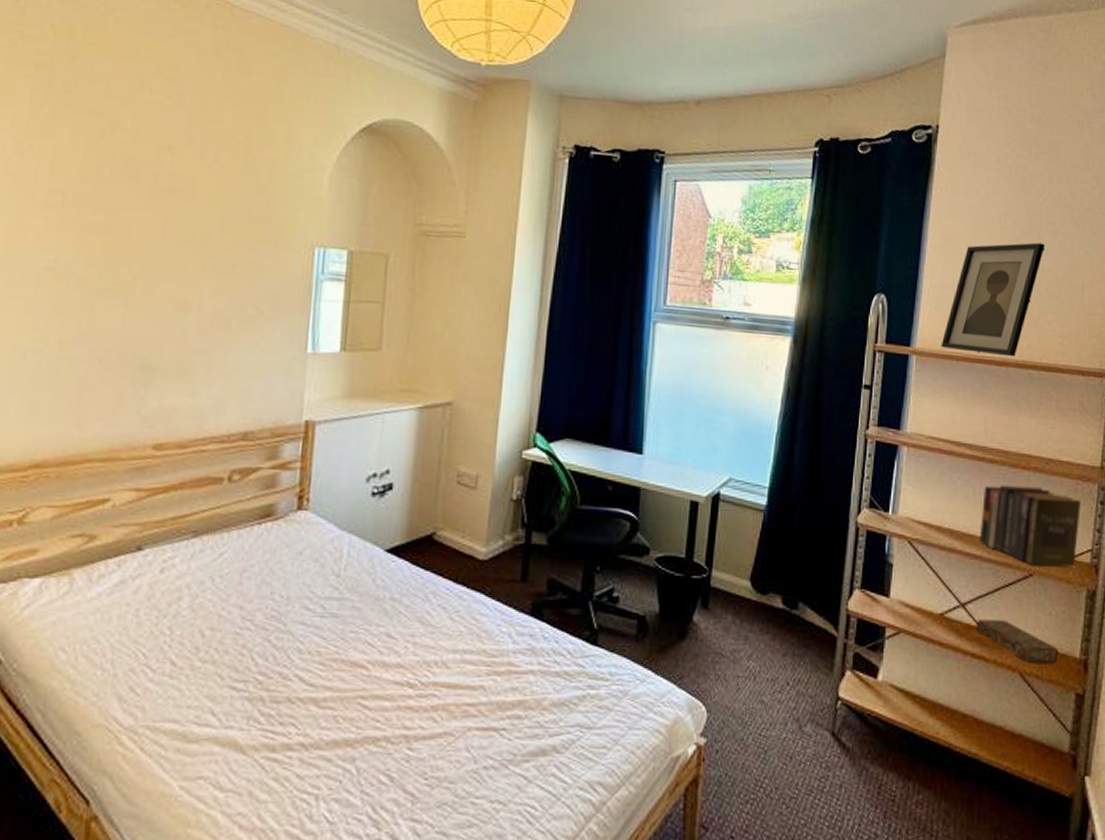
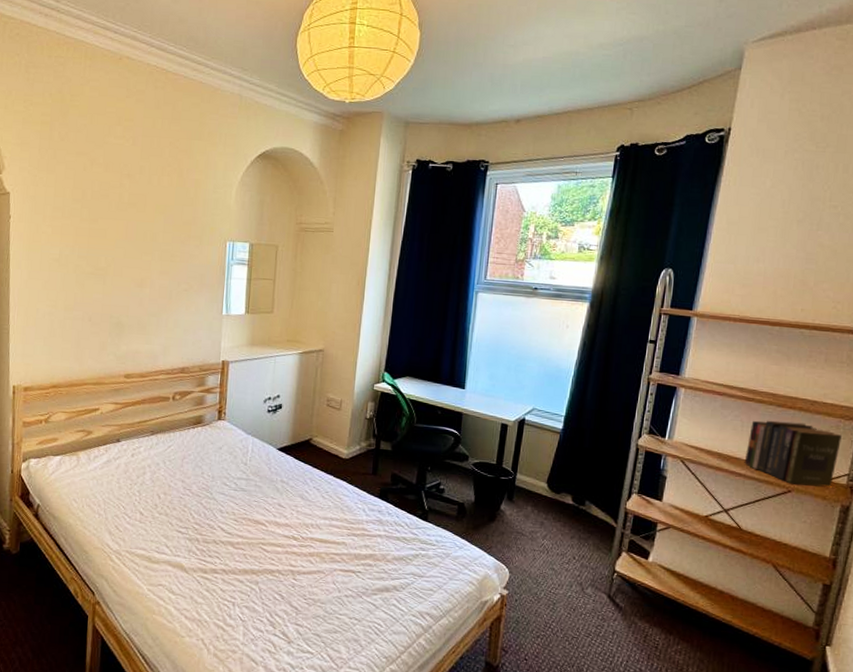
picture frame: present [940,242,1046,357] -> none [720,223,826,319]
decorative box: present [976,619,1059,663] -> none [737,522,811,560]

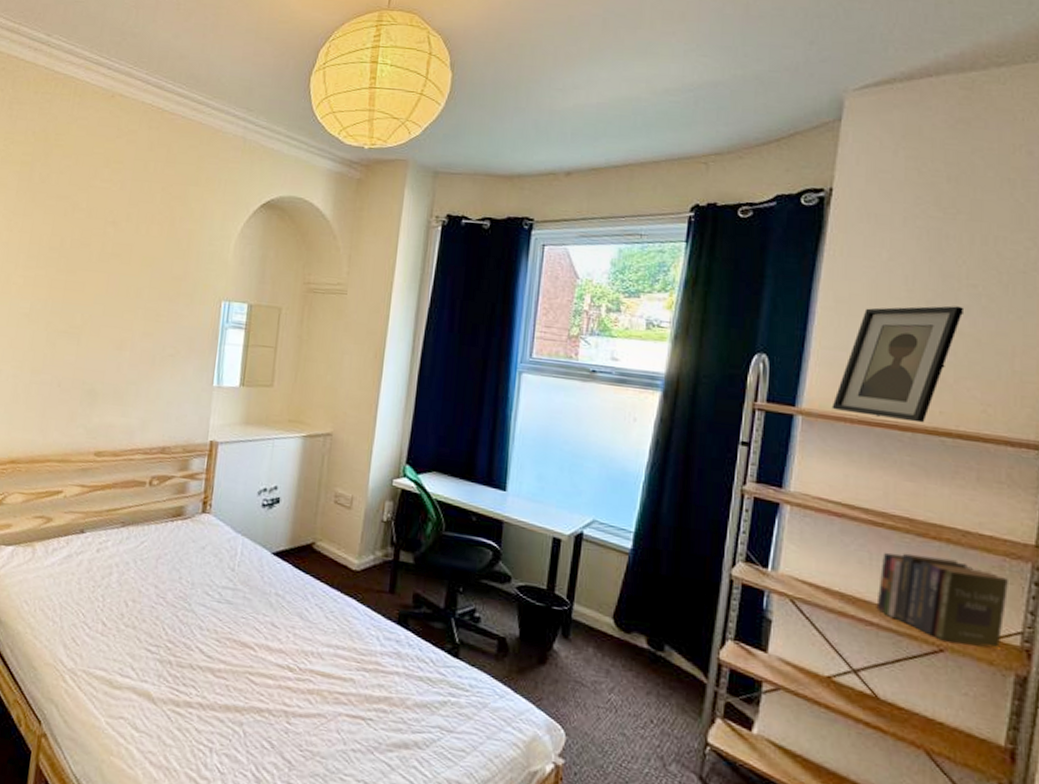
picture frame: none [720,223,826,319] -> present [831,305,965,423]

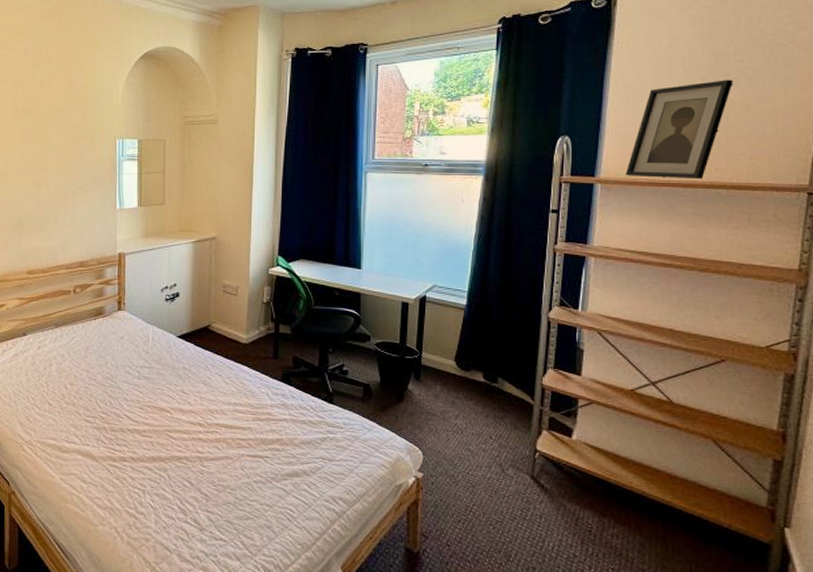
books: present [876,552,1008,649] -> none [668,286,777,355]

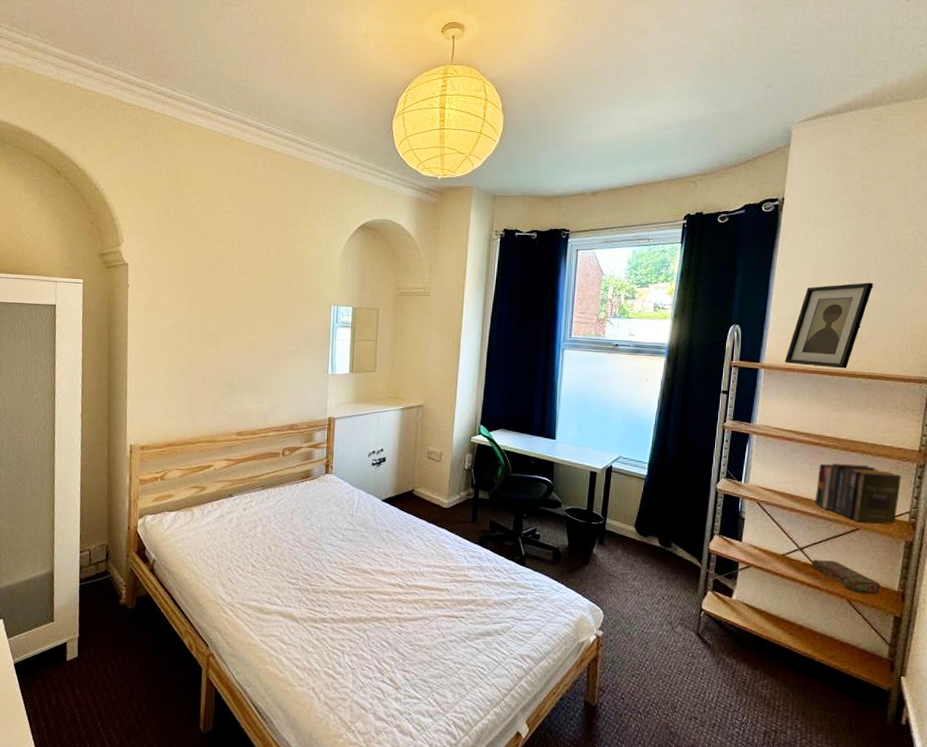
decorative box: none [667,395,755,434] -> present [812,560,881,594]
books: none [668,286,777,355] -> present [815,463,901,525]

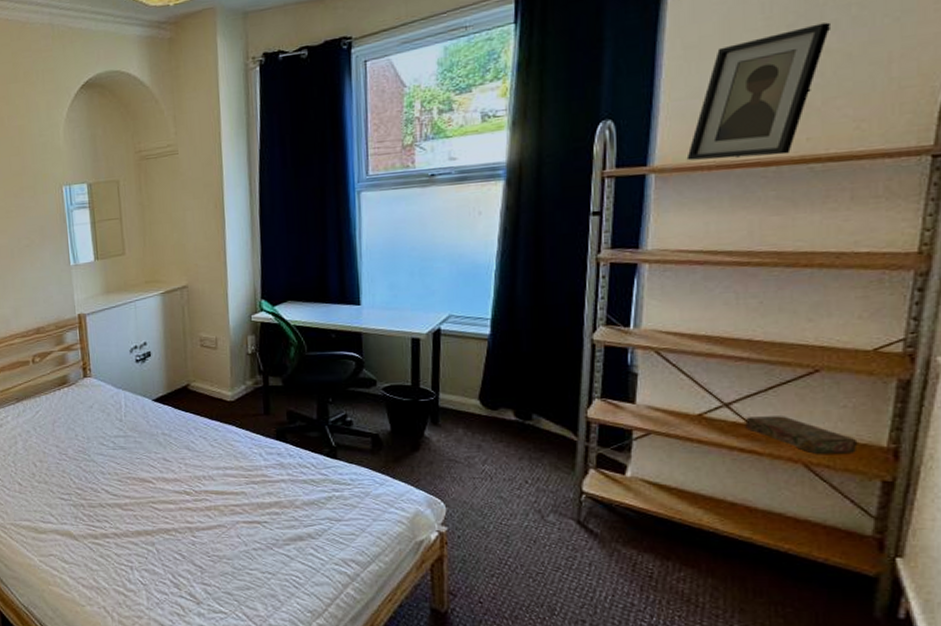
books: present [815,463,901,525] -> none [745,282,888,362]

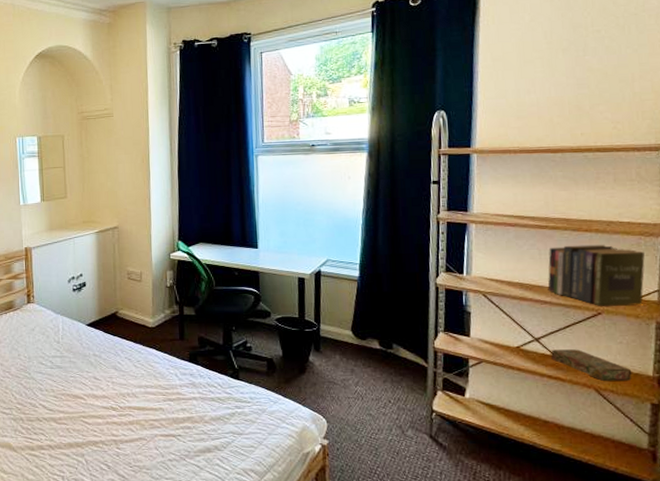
picture frame: present [686,22,832,161] -> none [498,49,593,146]
books: none [745,282,888,362] -> present [547,244,645,306]

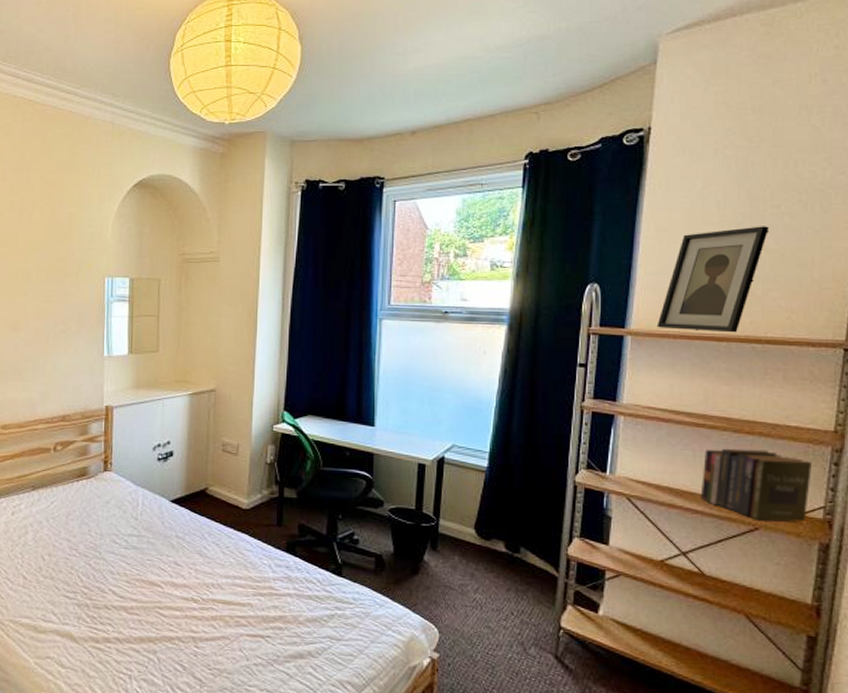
picture frame: none [498,49,593,146] -> present [656,226,770,333]
decorative box: present [551,349,632,381] -> none [699,566,788,608]

